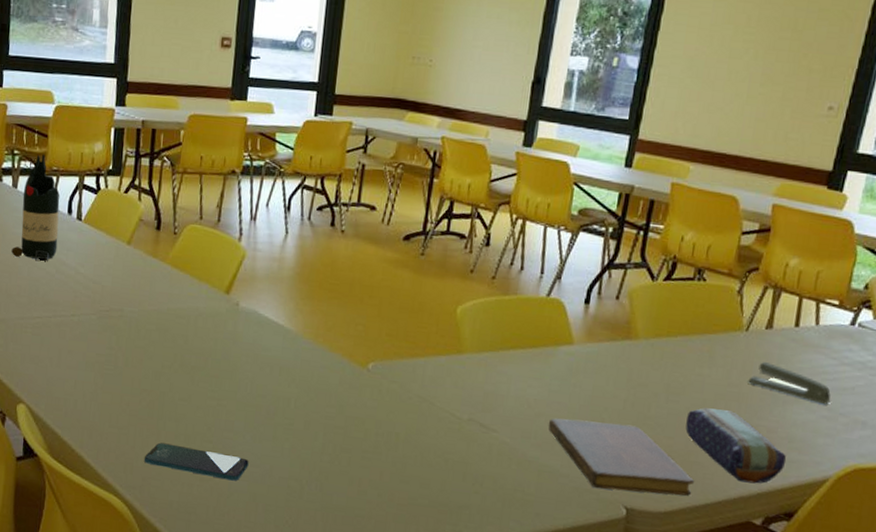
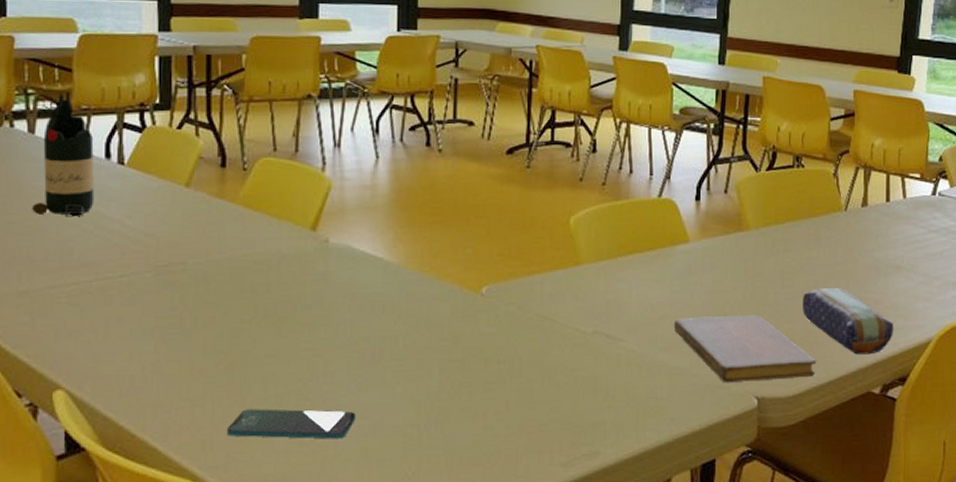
stapler: present [748,362,831,405] -> none [852,238,925,271]

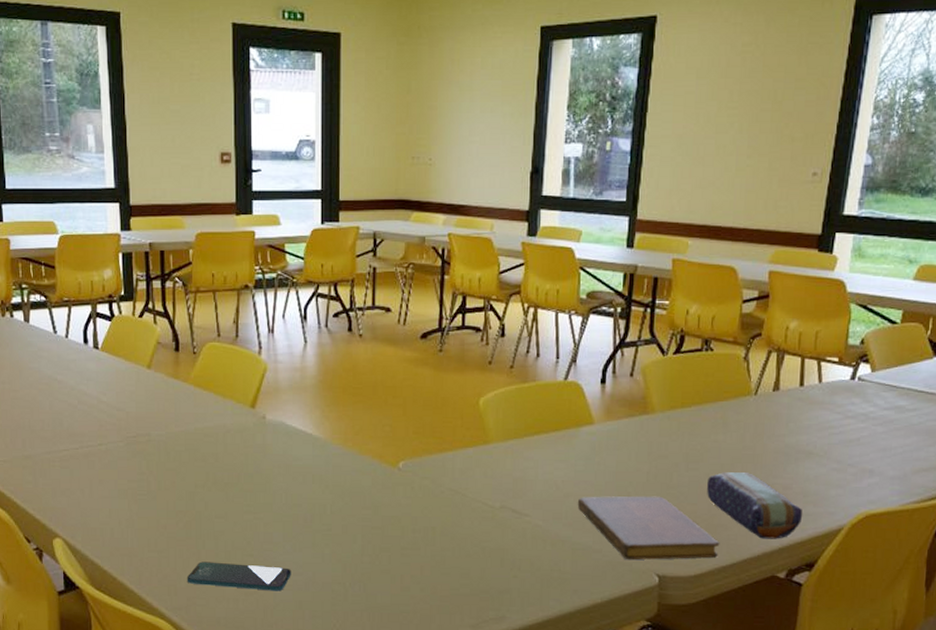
bottle: present [32,91,95,217] -> none [30,285,77,394]

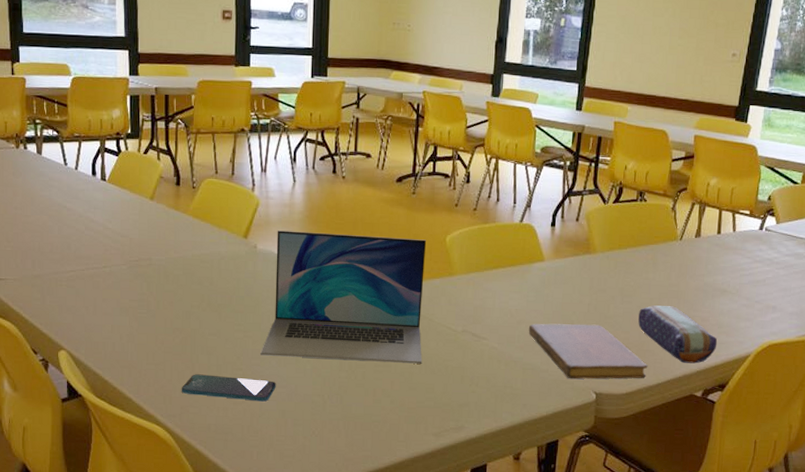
laptop: none [273,398,457,546] -> present [260,230,427,364]

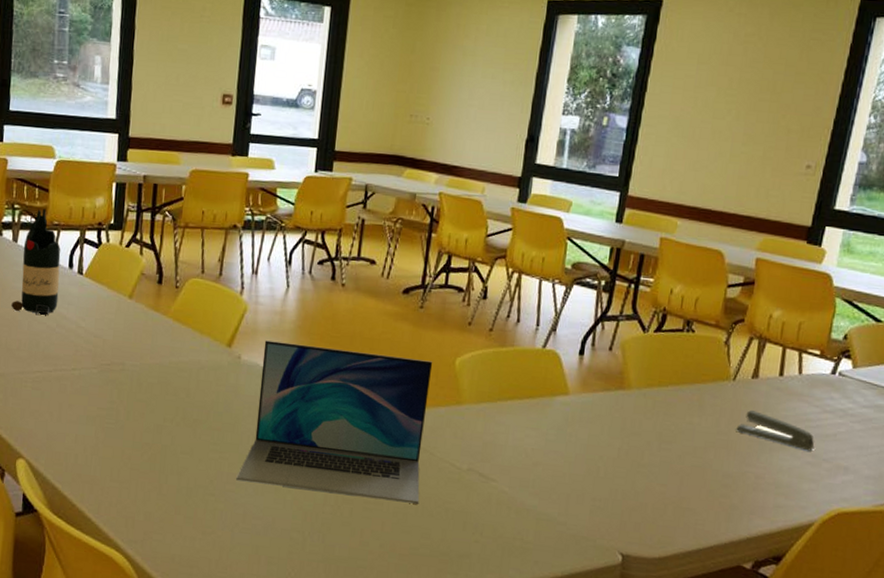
bottle: none [41,122,85,220] -> present [11,208,61,316]
smartphone: present [181,374,276,402] -> none [145,496,251,534]
notebook: present [528,323,648,379] -> none [545,467,687,542]
pencil case: present [638,305,718,364] -> none [677,455,774,529]
stapler: none [684,265,748,295] -> present [736,410,815,451]

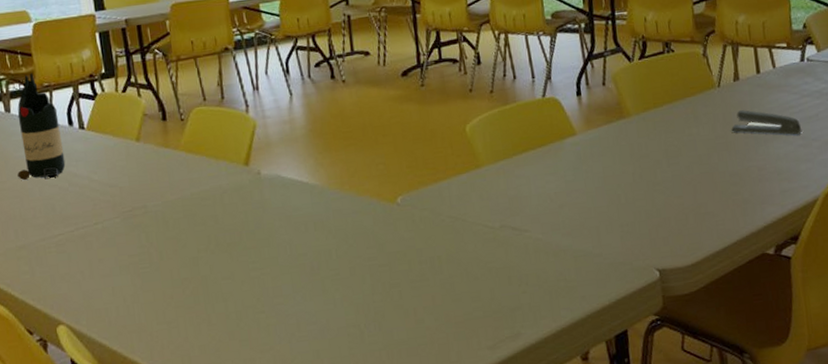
laptop: present [236,340,433,504] -> none [280,133,463,292]

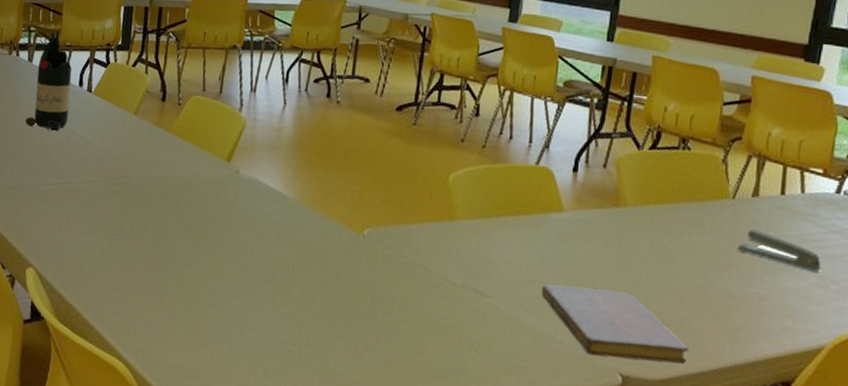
notebook: none [572,194,710,260] -> present [541,284,690,364]

